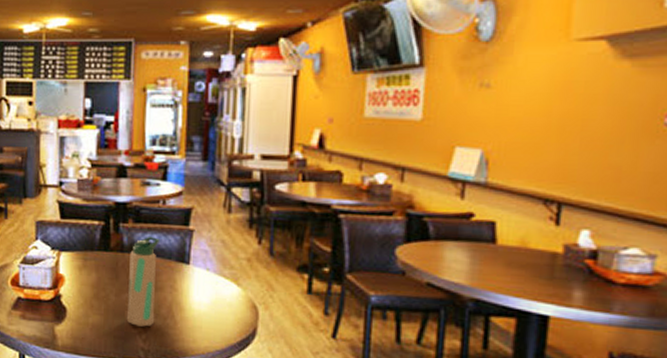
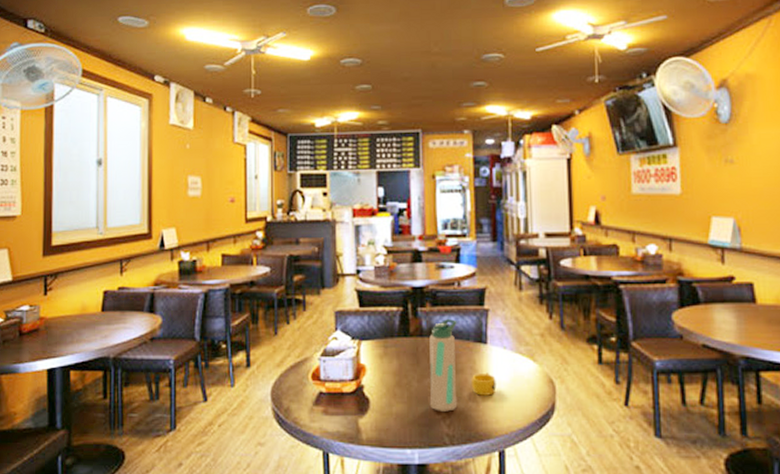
cup: none [171,292,196,315] -> present [472,372,496,396]

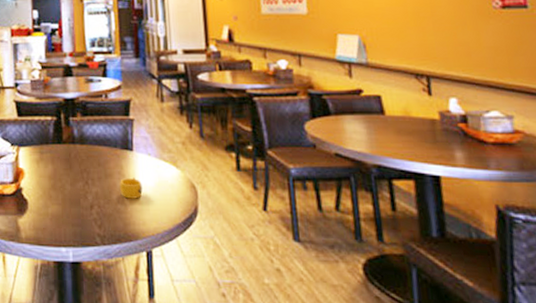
water bottle: present [429,318,458,413] -> none [80,127,107,214]

